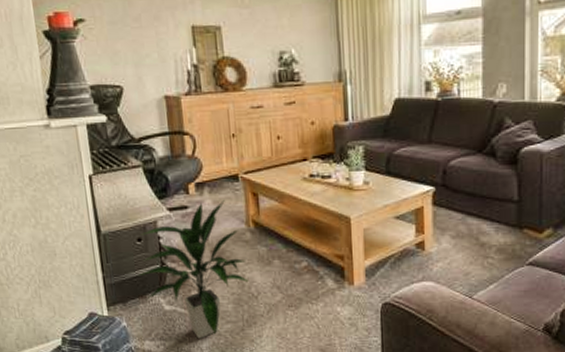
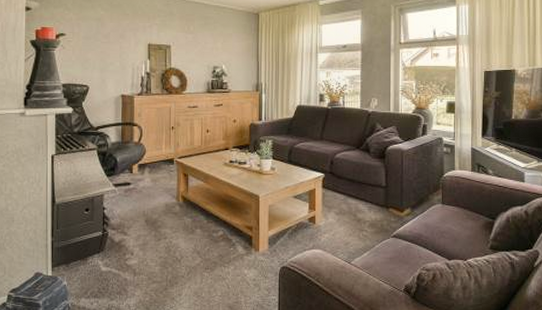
indoor plant: present [138,199,249,339] -> none [83,178,175,297]

